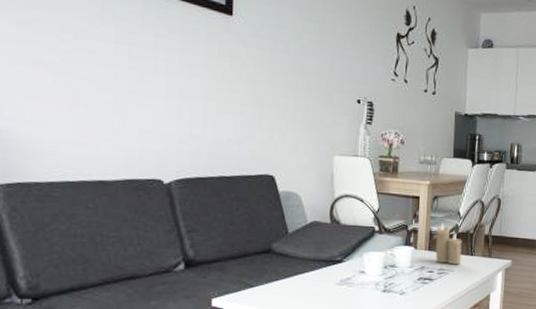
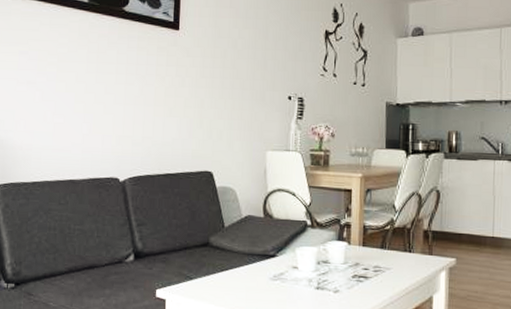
candle: present [435,223,462,265] -> none [369,217,399,262]

